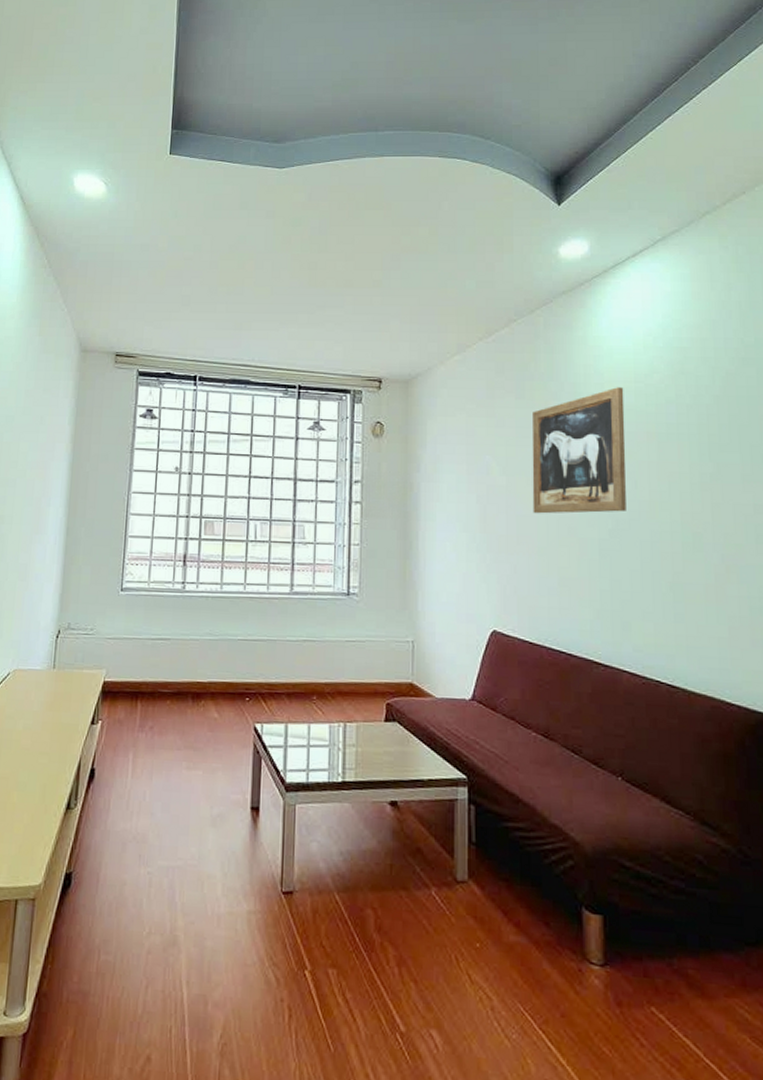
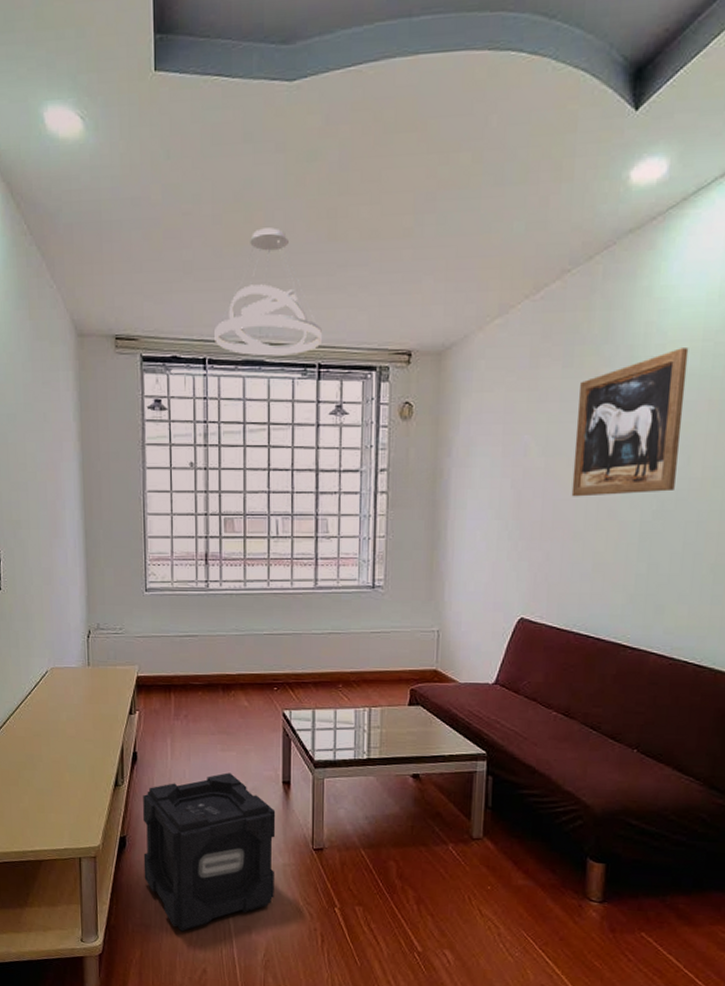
speaker: none [88,795,242,1002] -> present [143,772,276,932]
pendant light: none [206,274,302,377] -> present [214,227,322,357]

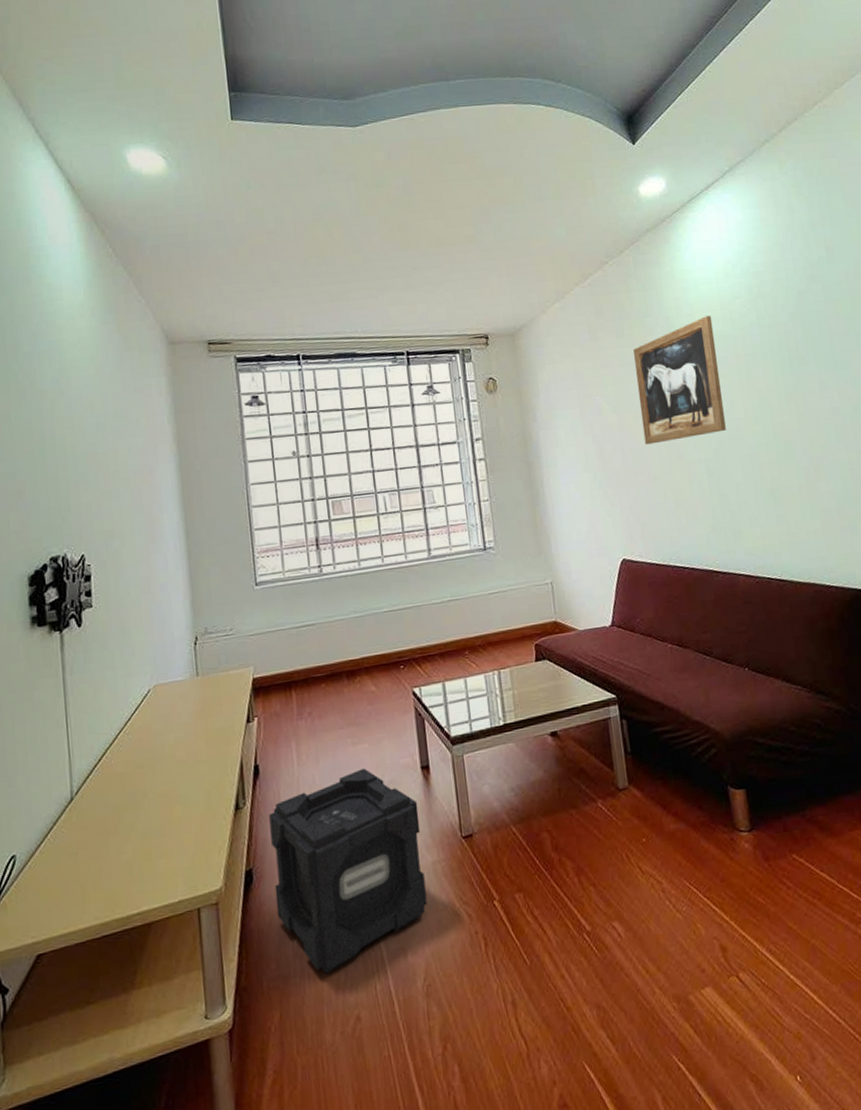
pendant light: present [214,227,322,357] -> none [305,240,407,349]

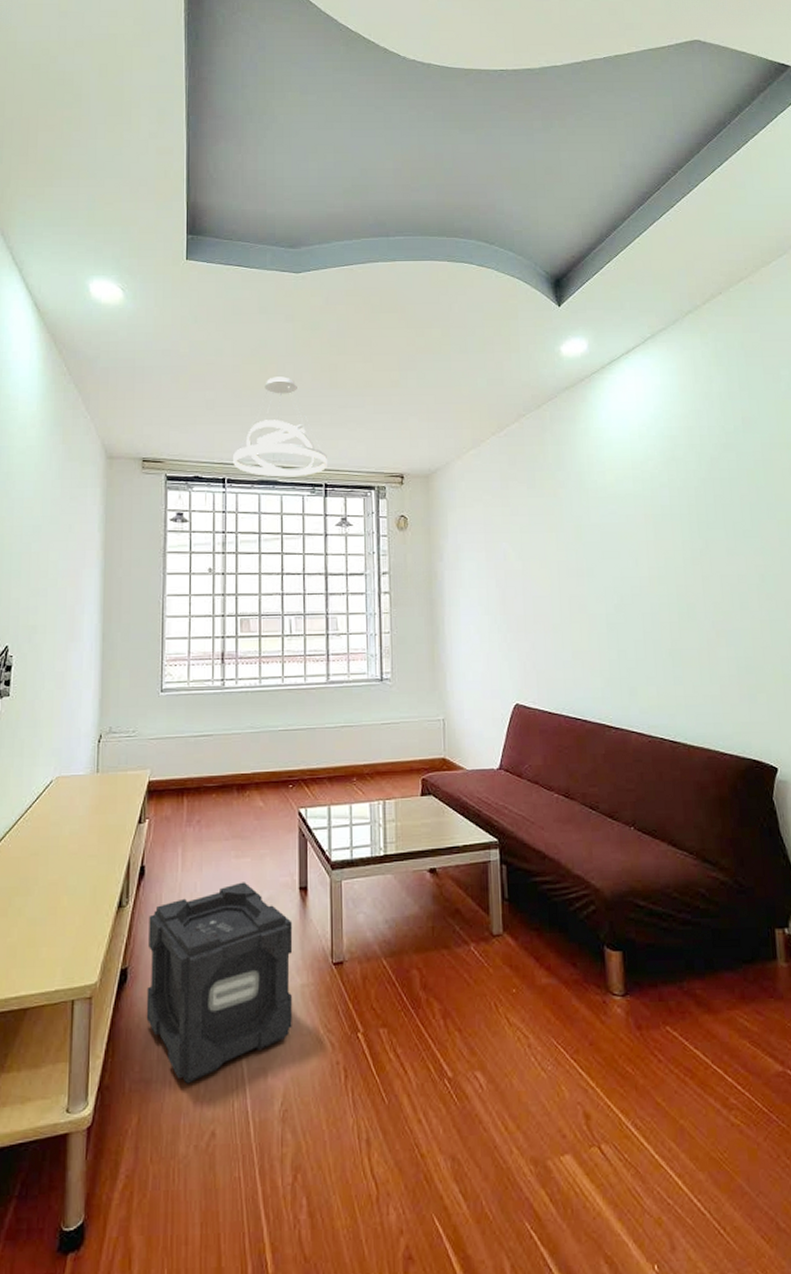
pendant light: none [305,240,407,349] -> present [233,377,327,477]
wall art: present [633,315,726,445] -> none [543,474,629,594]

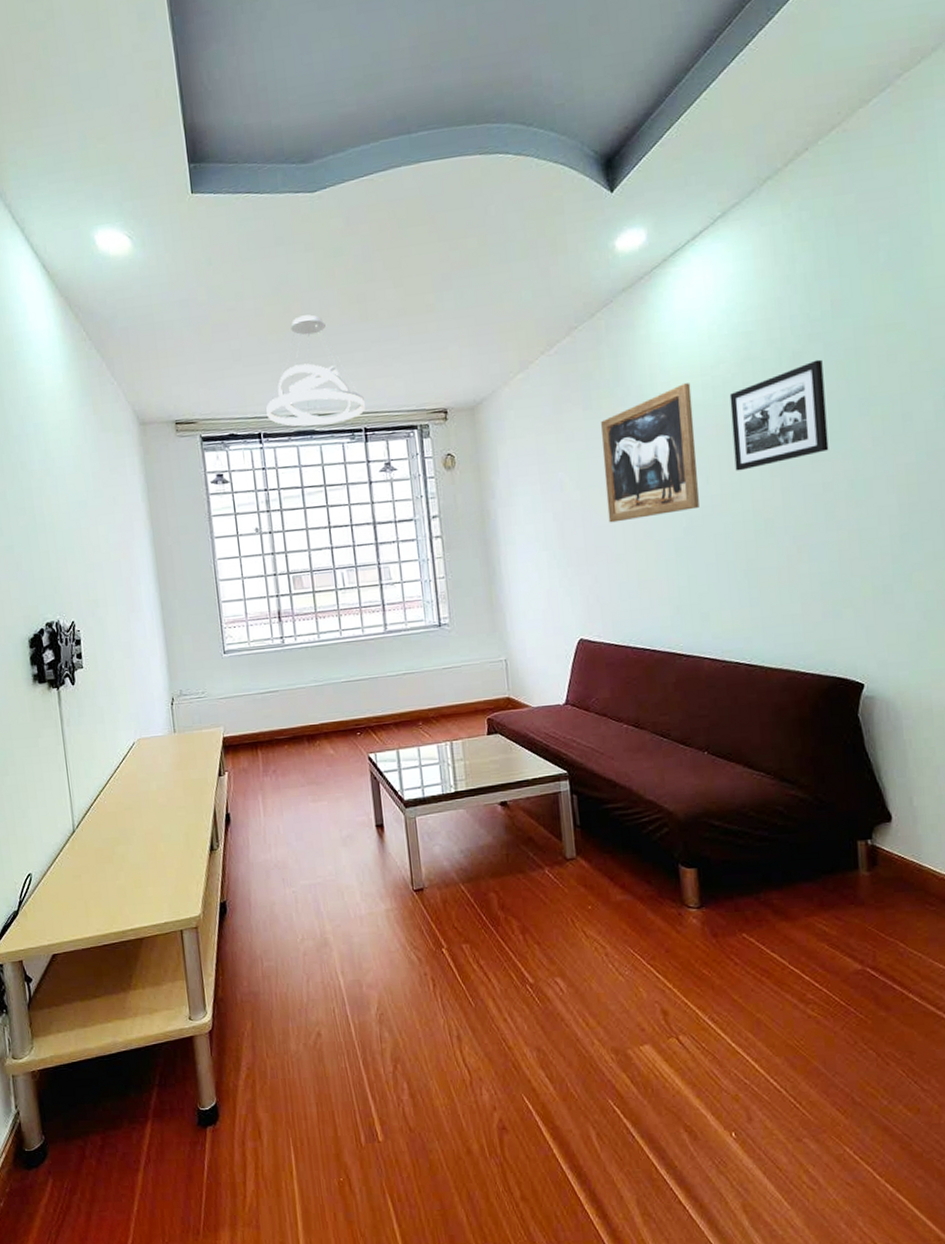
speaker: present [146,882,293,1084] -> none [239,823,381,995]
wall art: none [543,474,629,594] -> present [601,383,699,523]
picture frame: none [657,466,742,557] -> present [729,359,829,471]

